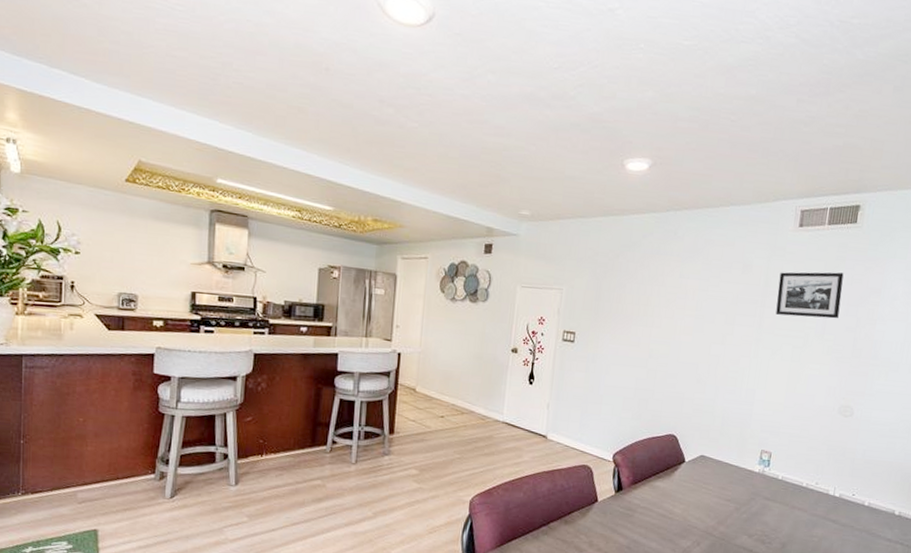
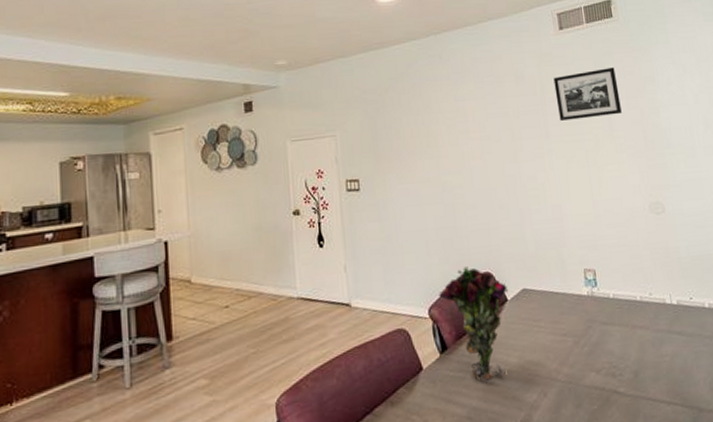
flower: none [625,426,688,523] -> present [439,266,509,383]

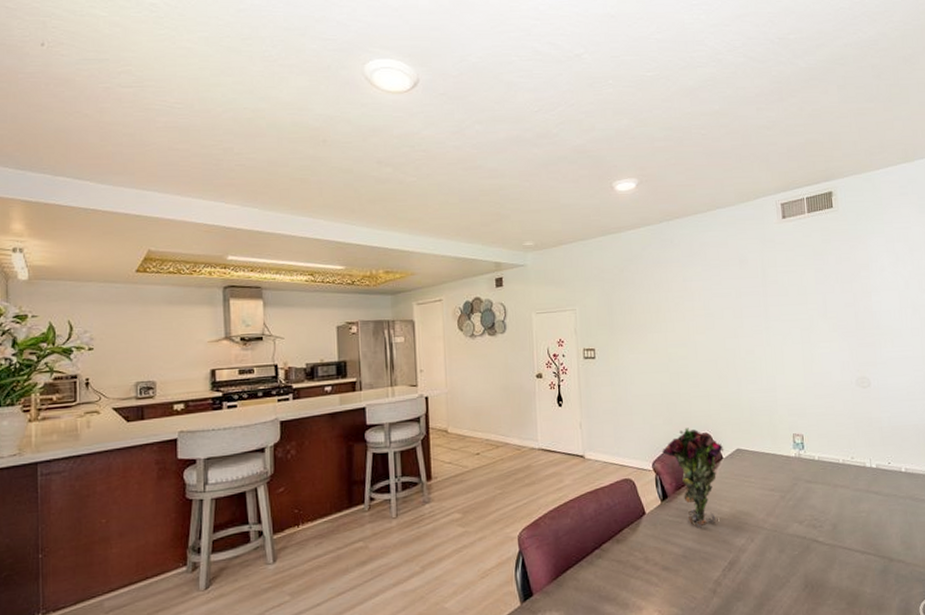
picture frame: present [553,67,622,121] -> none [774,254,836,302]

